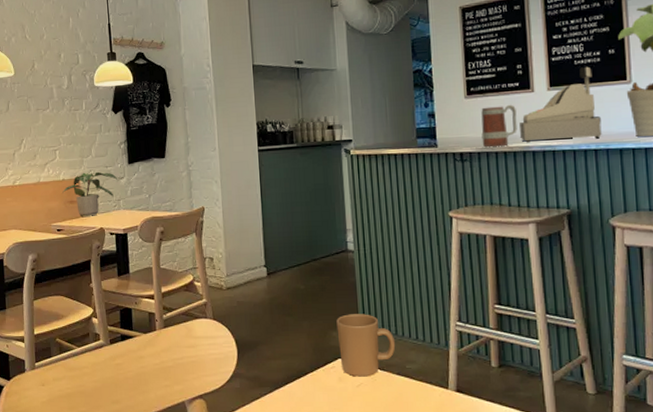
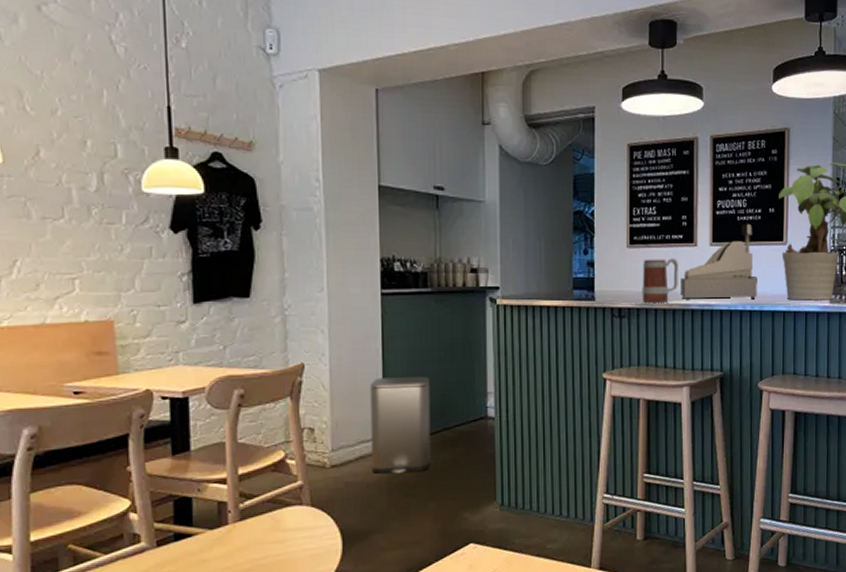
potted plant: present [62,171,117,217] -> none [84,312,175,374]
pedal bin: none [253,216,303,296] -> present [370,376,431,474]
mug: present [336,314,396,377] -> none [469,490,537,563]

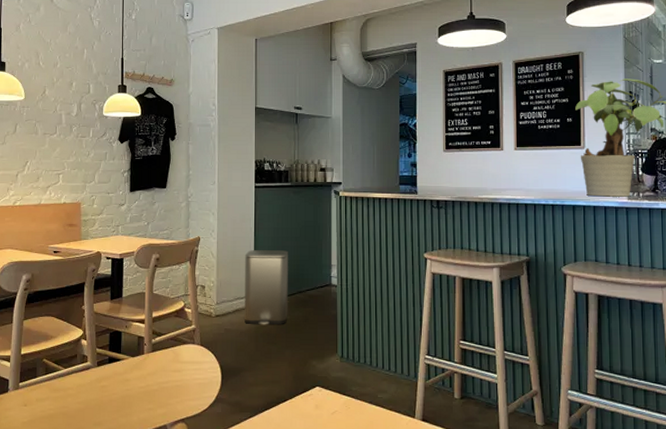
beer mug: present [642,257,678,304] -> none [456,160,487,197]
cash register: present [681,223,757,301] -> none [490,131,558,195]

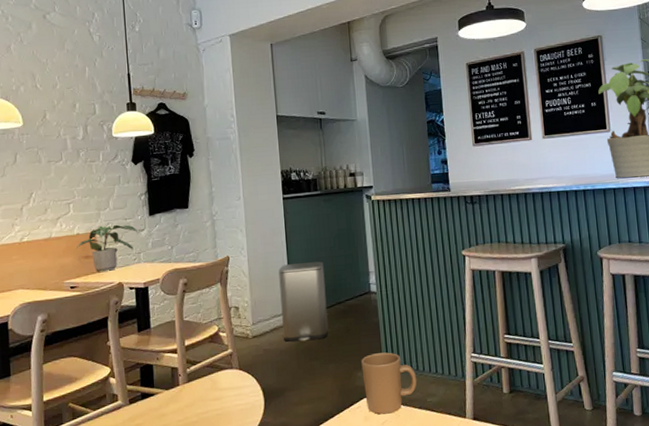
potted plant: none [62,197,118,240] -> present [77,224,137,272]
mug: none [317,345,370,405] -> present [361,352,417,415]

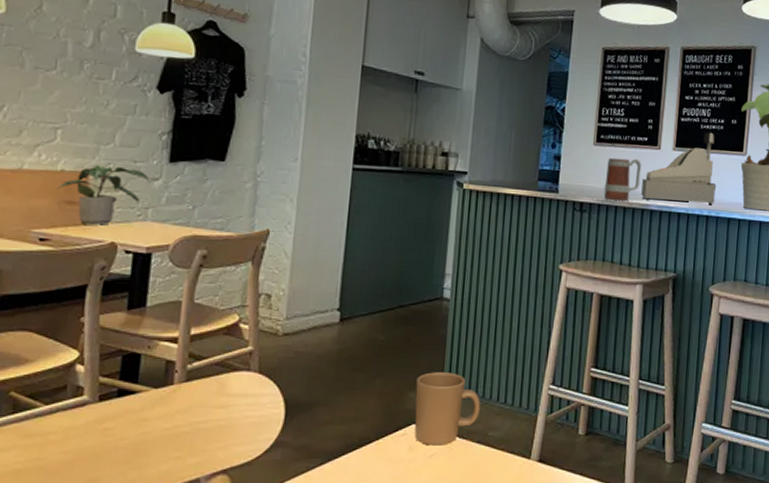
pedal bin: present [278,261,329,342] -> none [323,250,390,347]
beer mug: none [487,151,519,191] -> present [603,157,641,202]
cash register: none [521,117,589,186] -> present [641,132,716,206]

